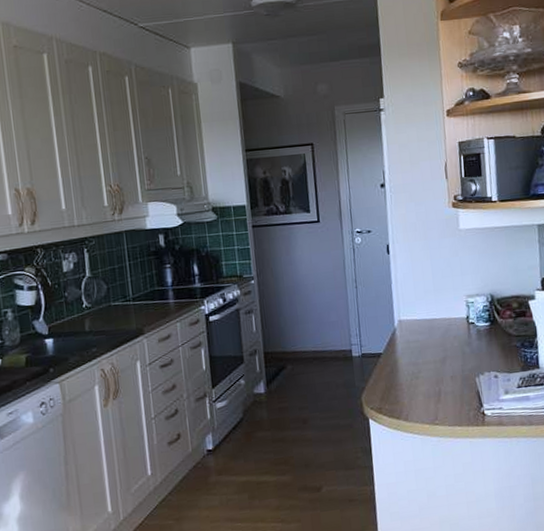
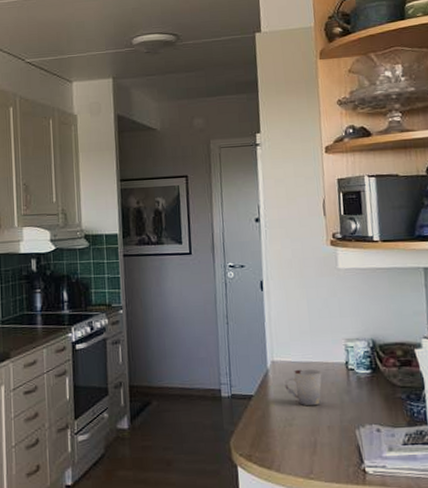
cup: none [411,325,445,360] -> present [284,369,322,406]

